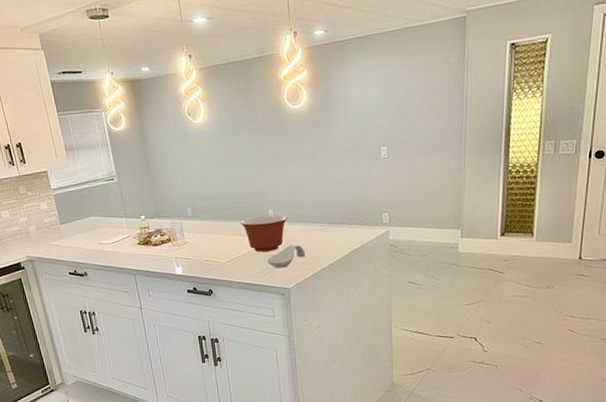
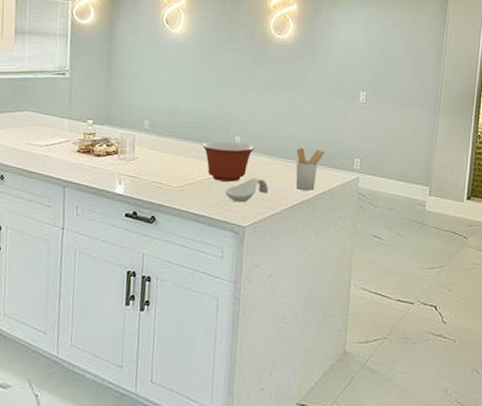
utensil holder: none [326,209,353,250] -> present [295,148,325,190]

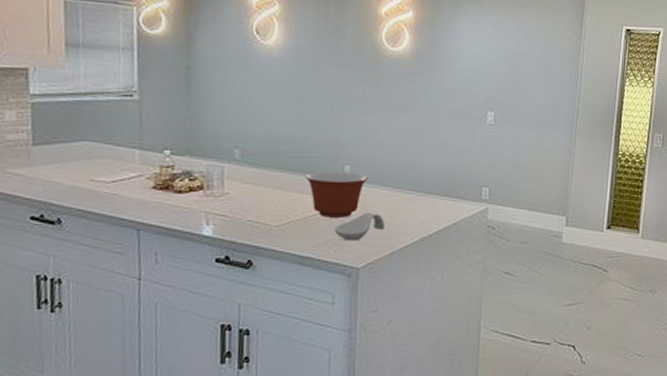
utensil holder: present [295,148,325,190] -> none [416,177,449,225]

